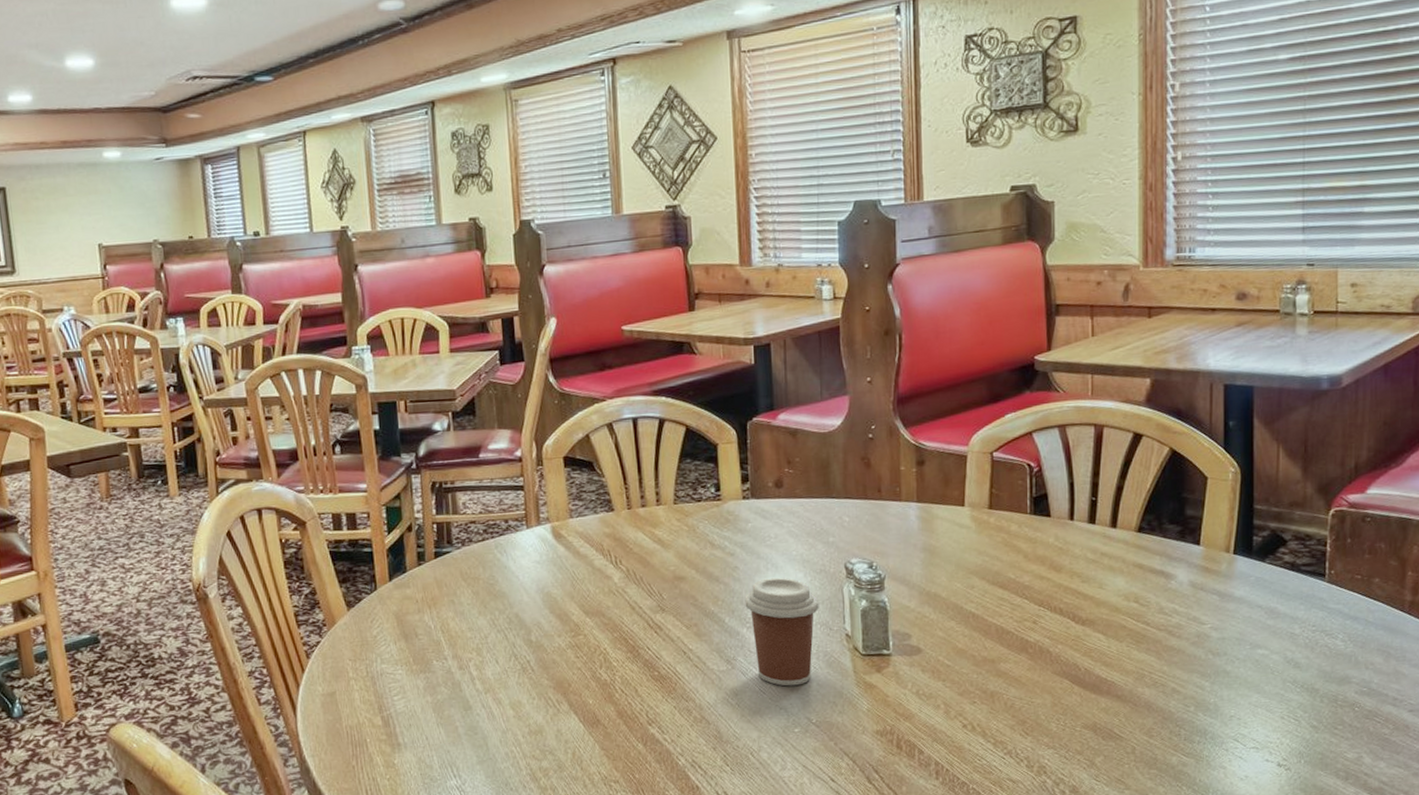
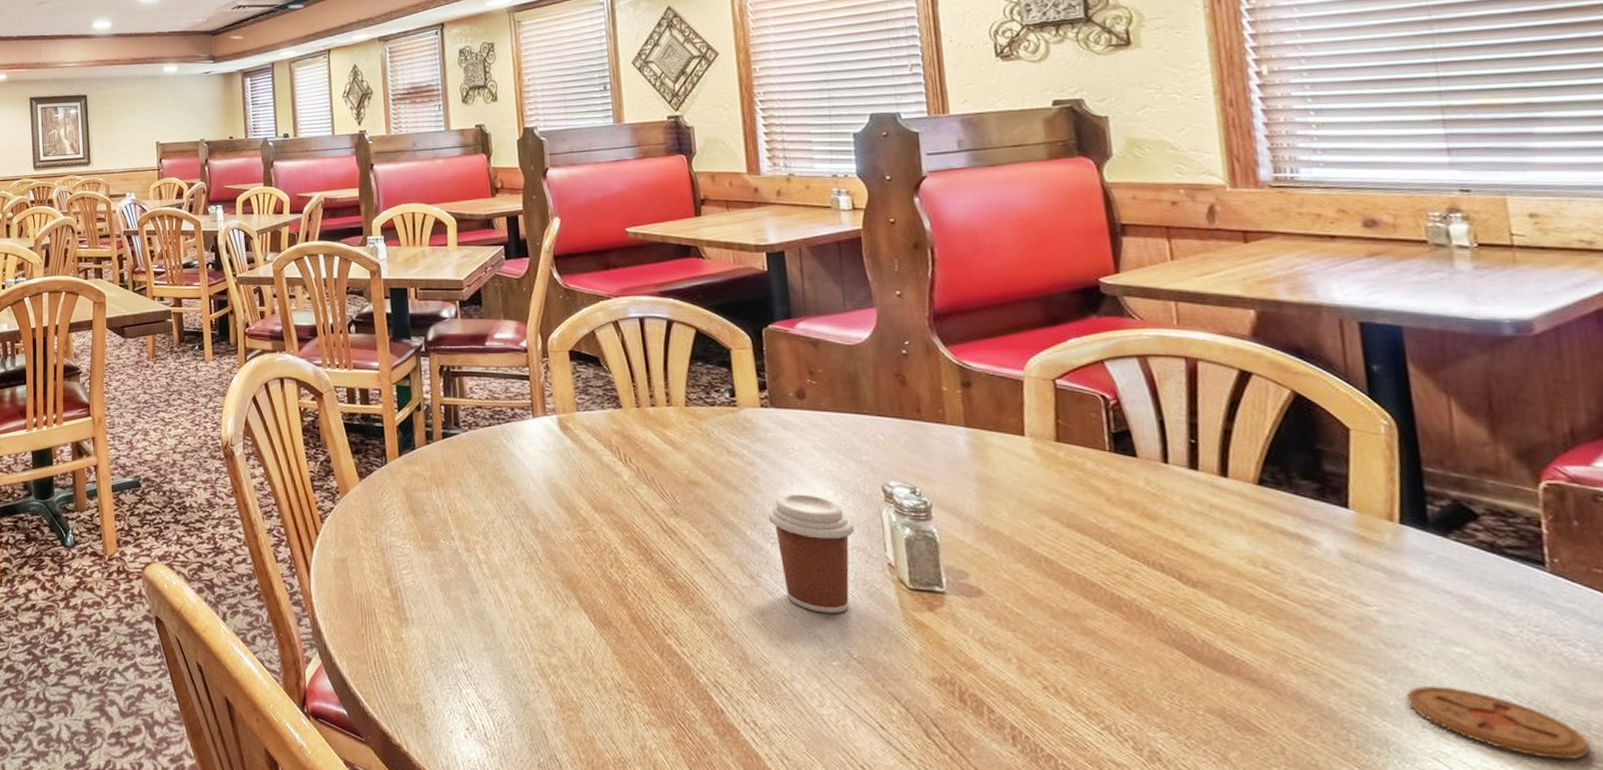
coaster: none [1222,682,1336,728] -> present [1406,685,1592,759]

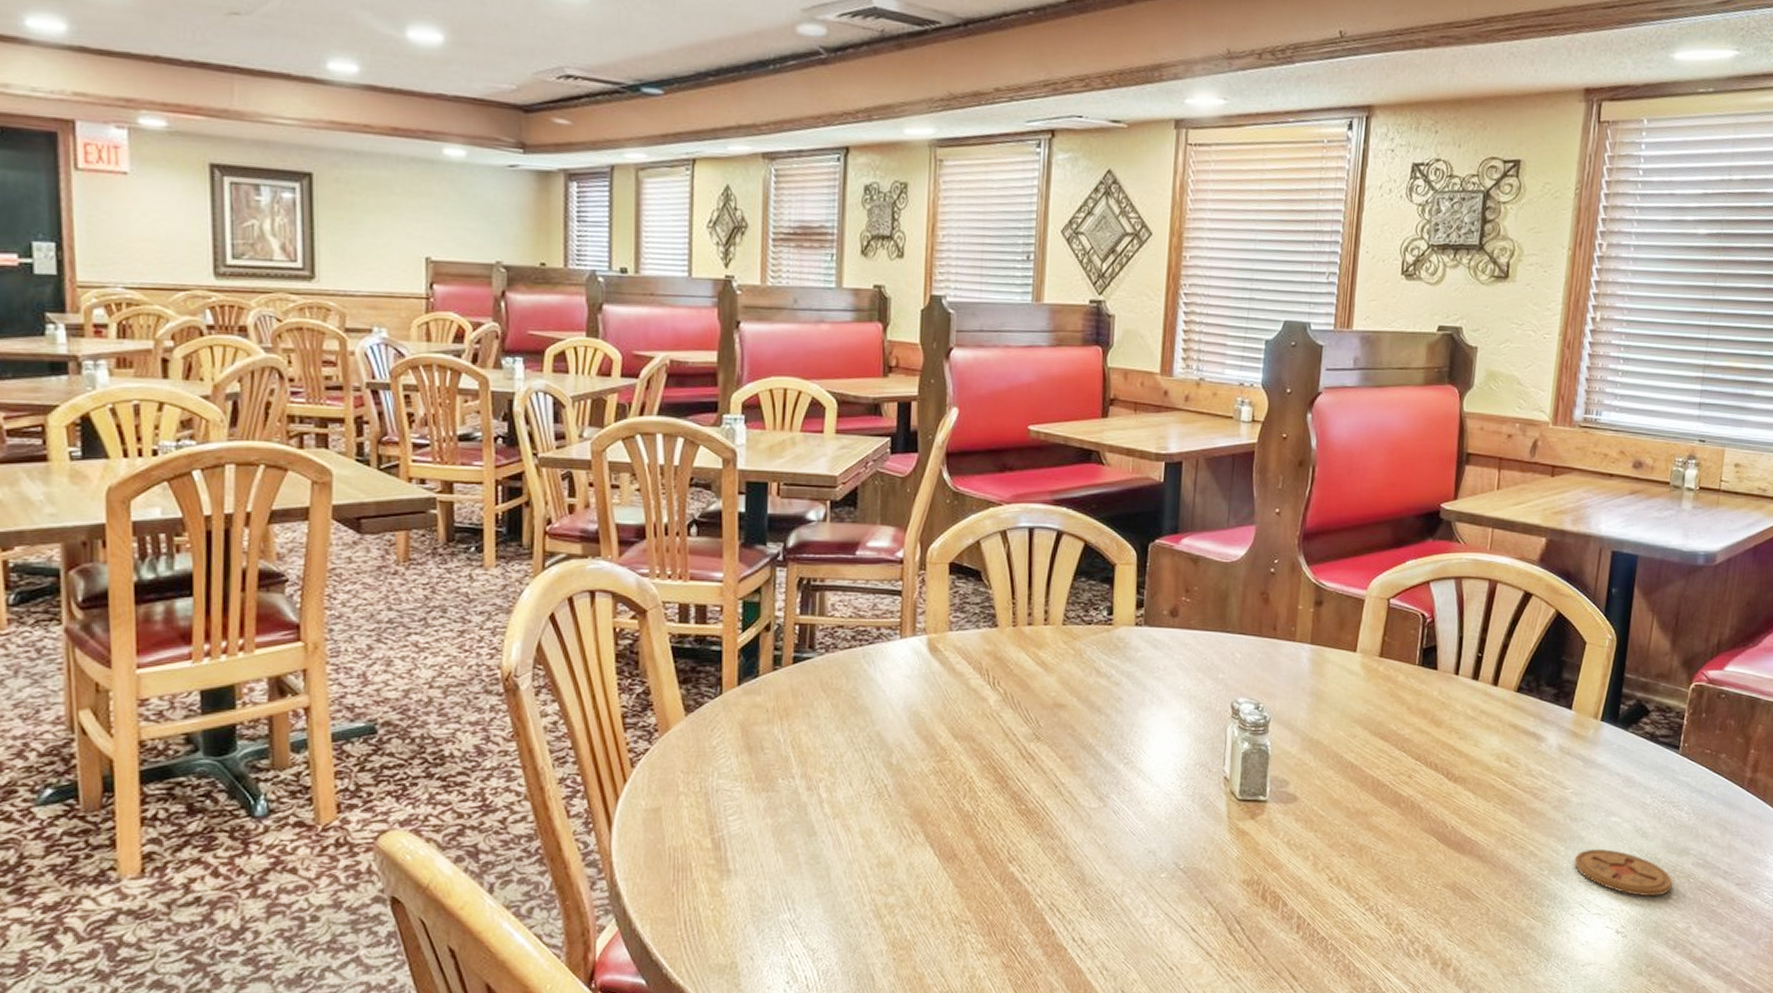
coffee cup: present [767,492,855,614] -> none [1125,712,1201,829]

